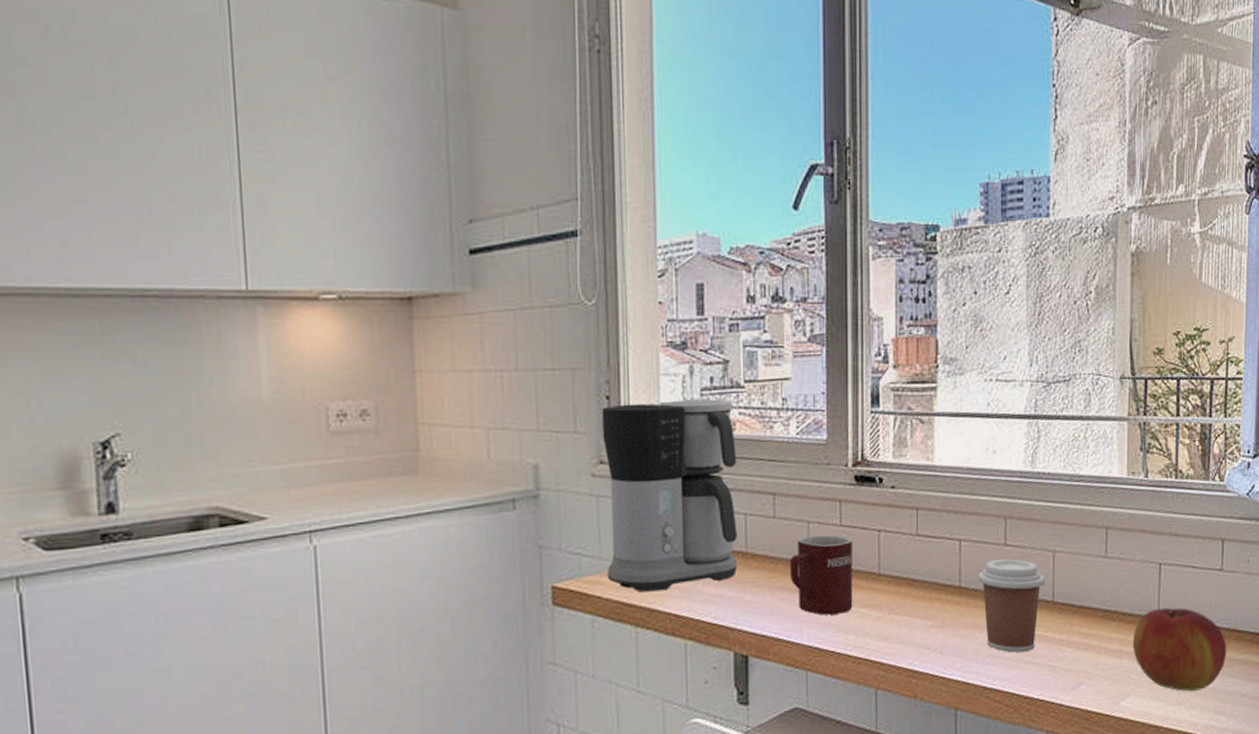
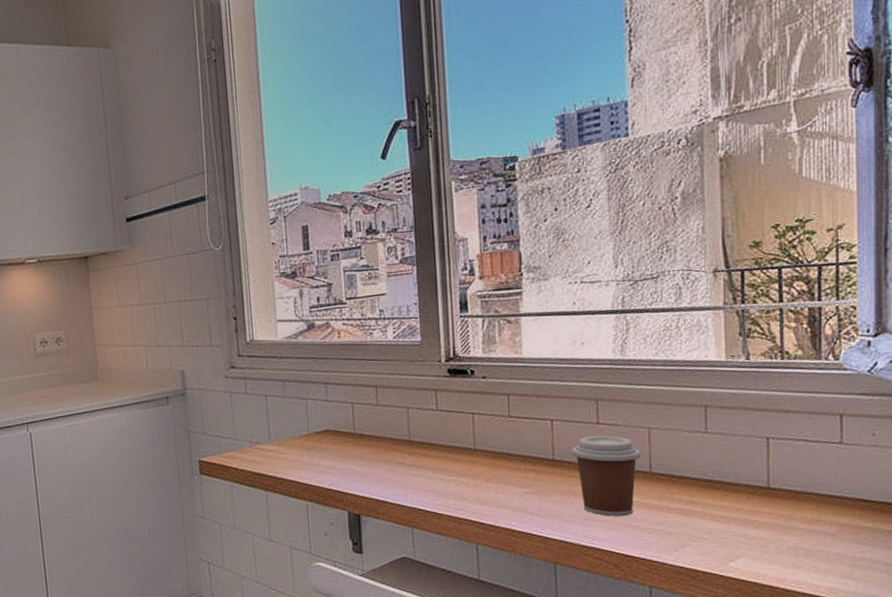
coffee maker: present [601,399,738,592] -> none [230,314,348,465]
mug: present [789,534,853,615] -> none [392,417,452,483]
apple: present [1132,607,1227,692] -> none [740,478,852,556]

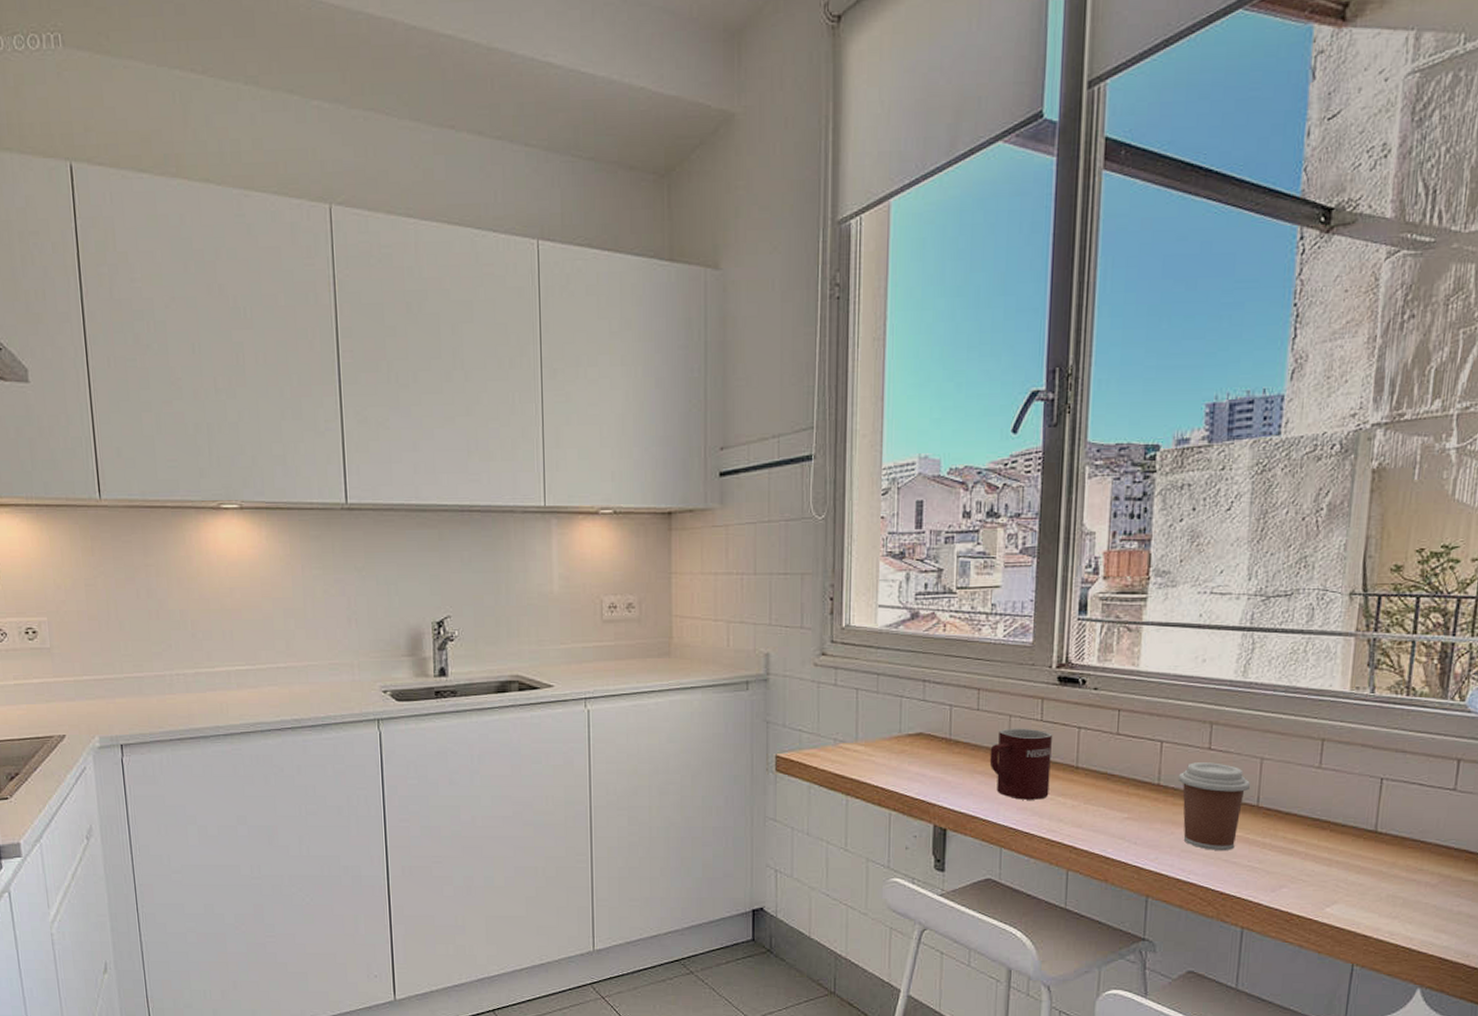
mug: none [392,417,452,483] -> present [989,728,1052,800]

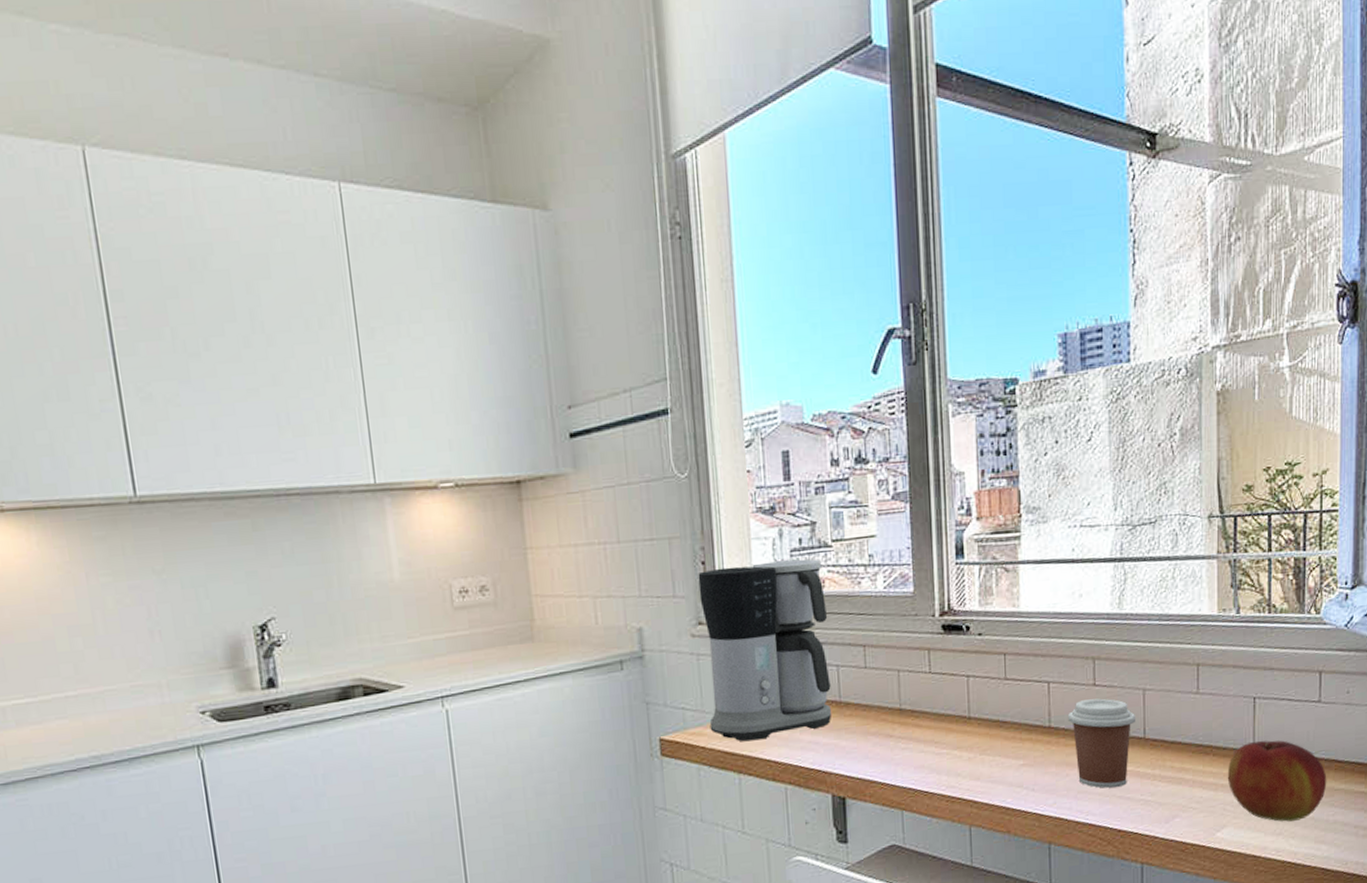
coffee maker: none [823,603,946,767] -> present [698,559,832,742]
mug: present [989,728,1052,800] -> none [881,682,945,758]
apple: none [1343,822,1455,906] -> present [1227,740,1327,822]

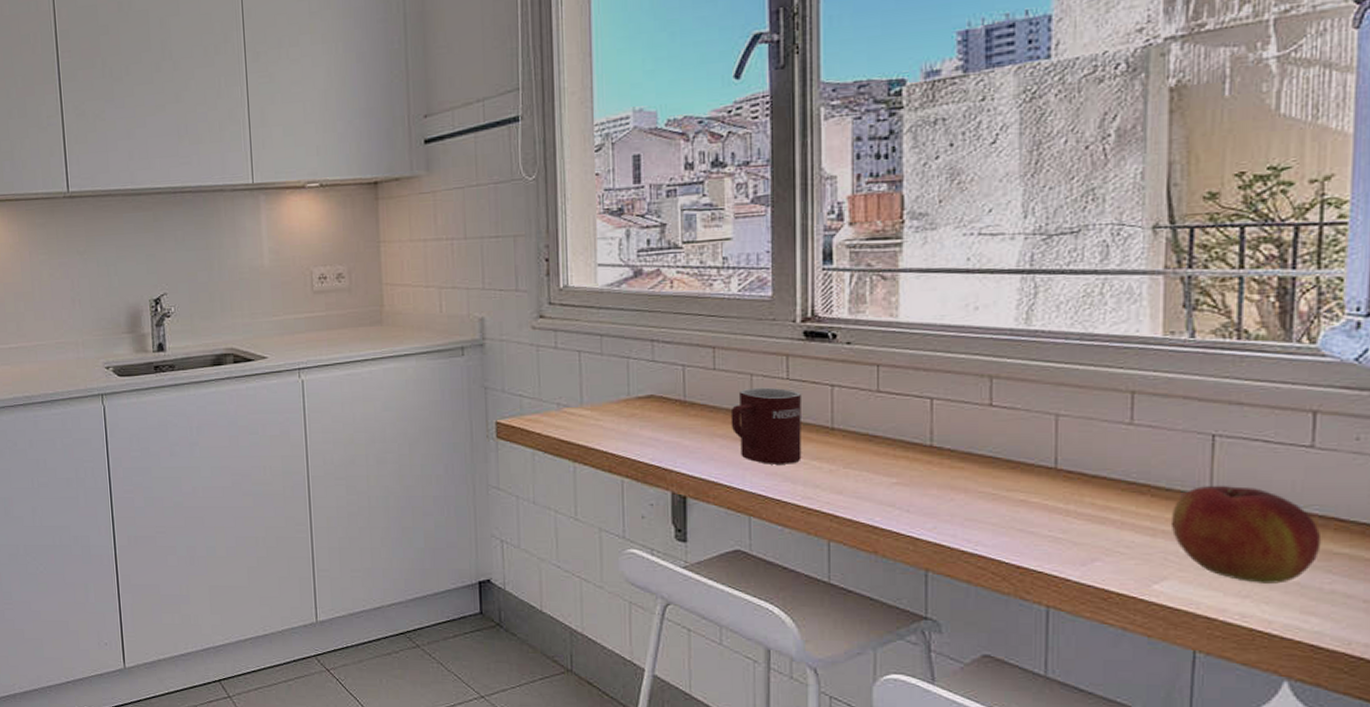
coffee maker: present [698,559,832,742] -> none [541,259,676,432]
mug: none [881,682,945,758] -> present [730,387,802,464]
coffee cup: present [1067,698,1135,788] -> none [954,420,1044,518]

